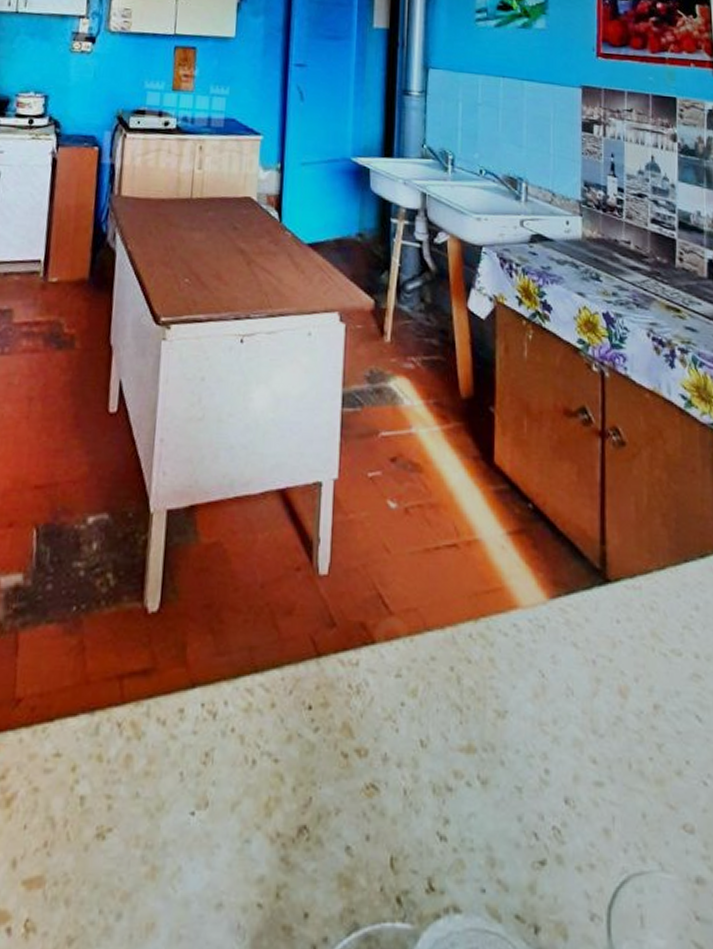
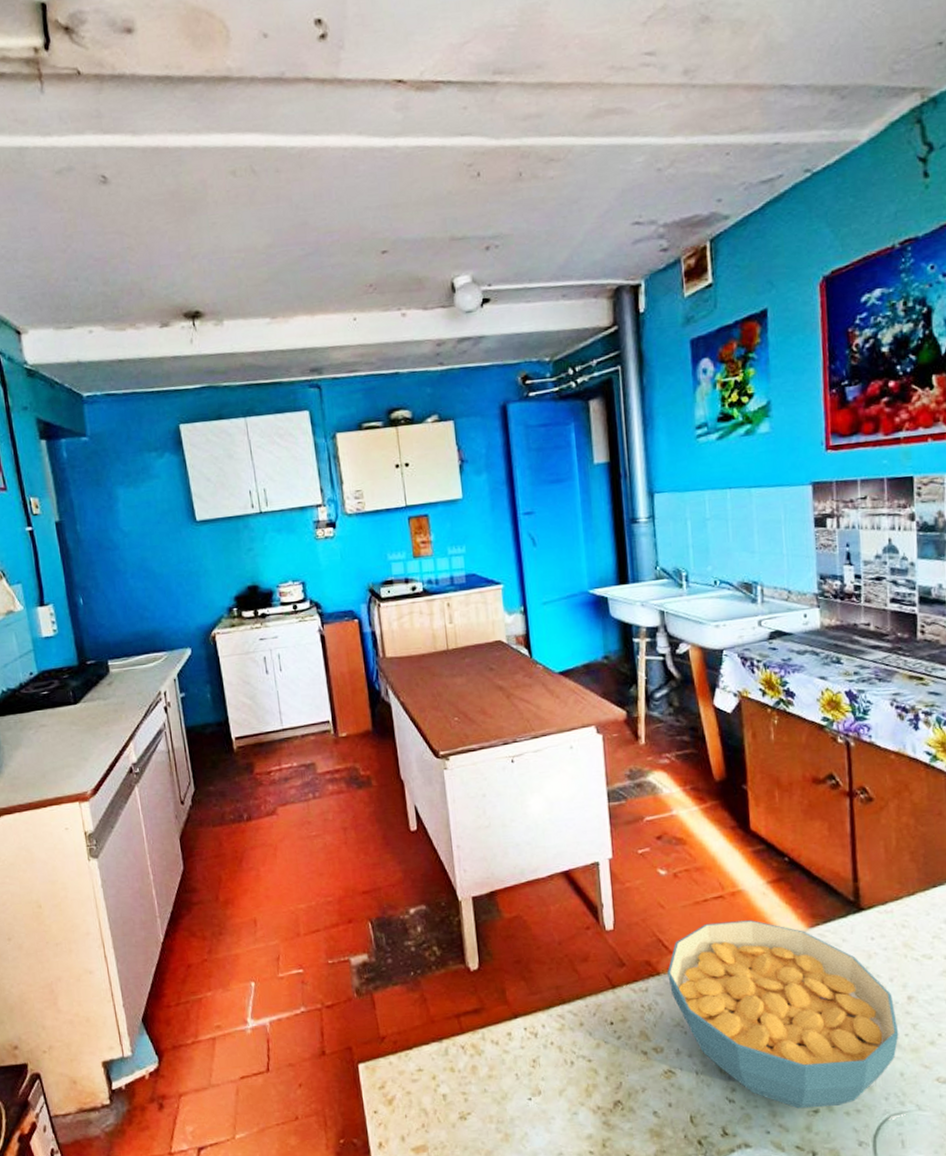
cereal bowl: none [384,579,643,858] -> present [667,920,899,1109]

